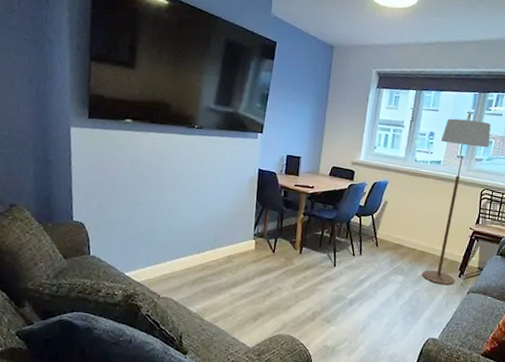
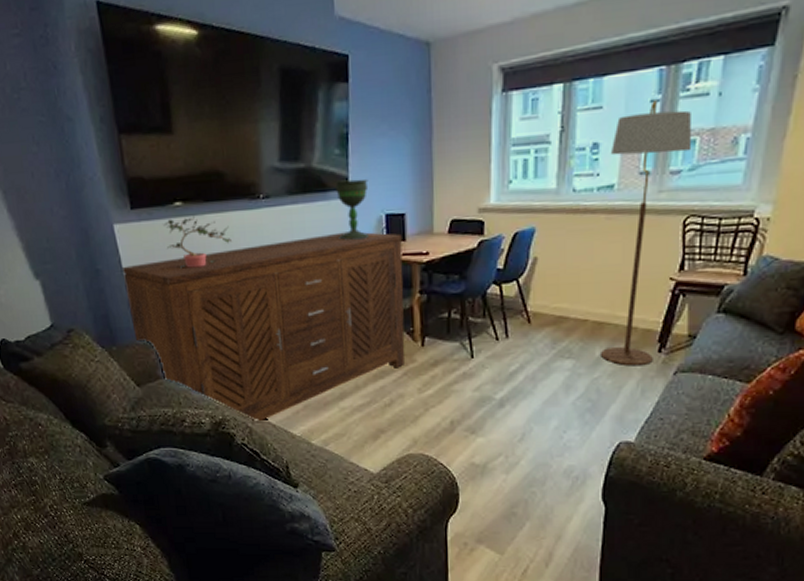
sideboard: none [70,161,296,299] -> present [122,232,406,423]
potted plant: none [113,131,167,172] -> present [163,215,232,269]
chalice: none [250,125,278,170] -> present [334,178,370,240]

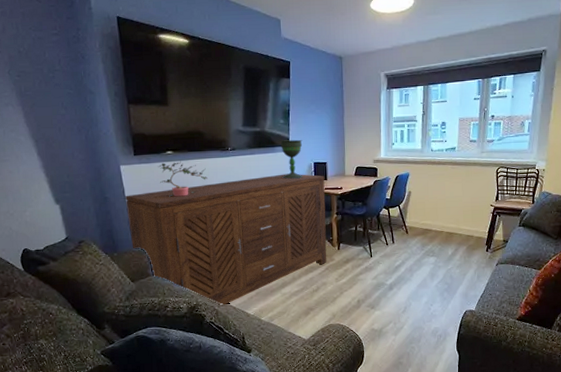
floor lamp: present [601,100,692,366] -> none [452,98,499,261]

